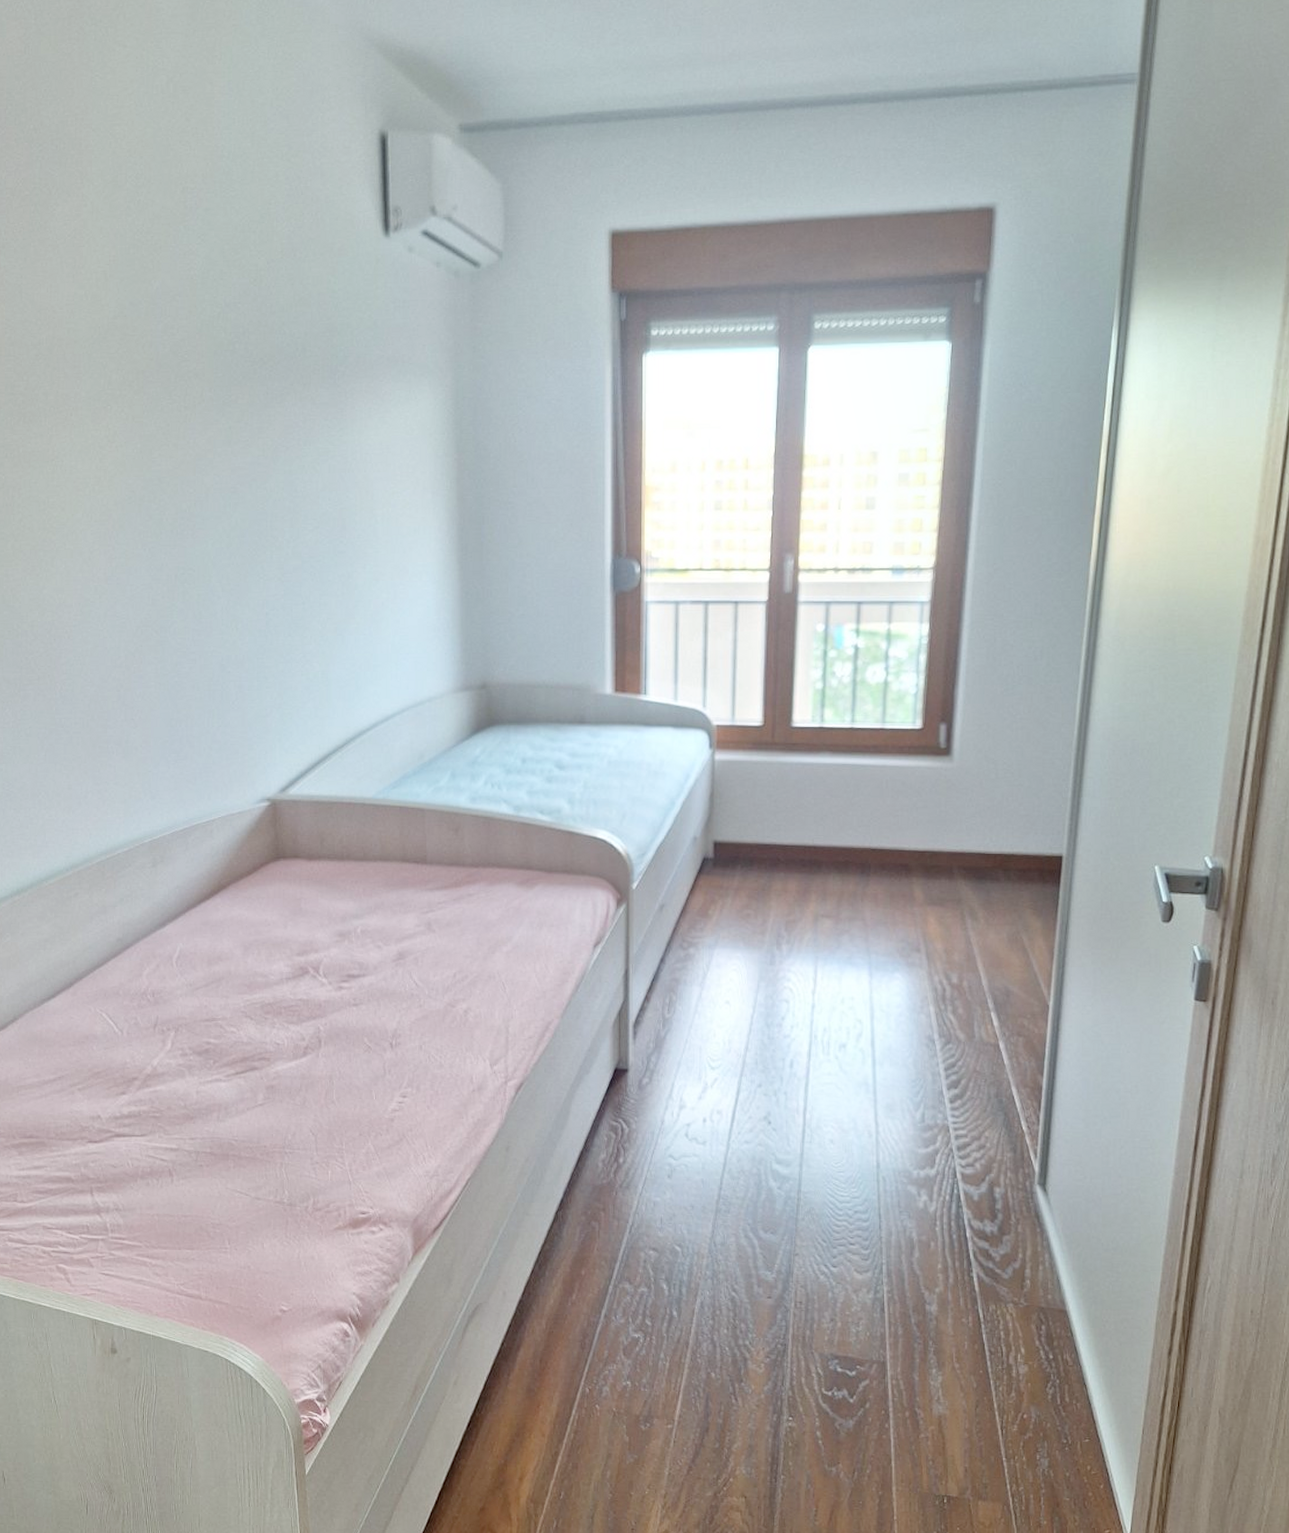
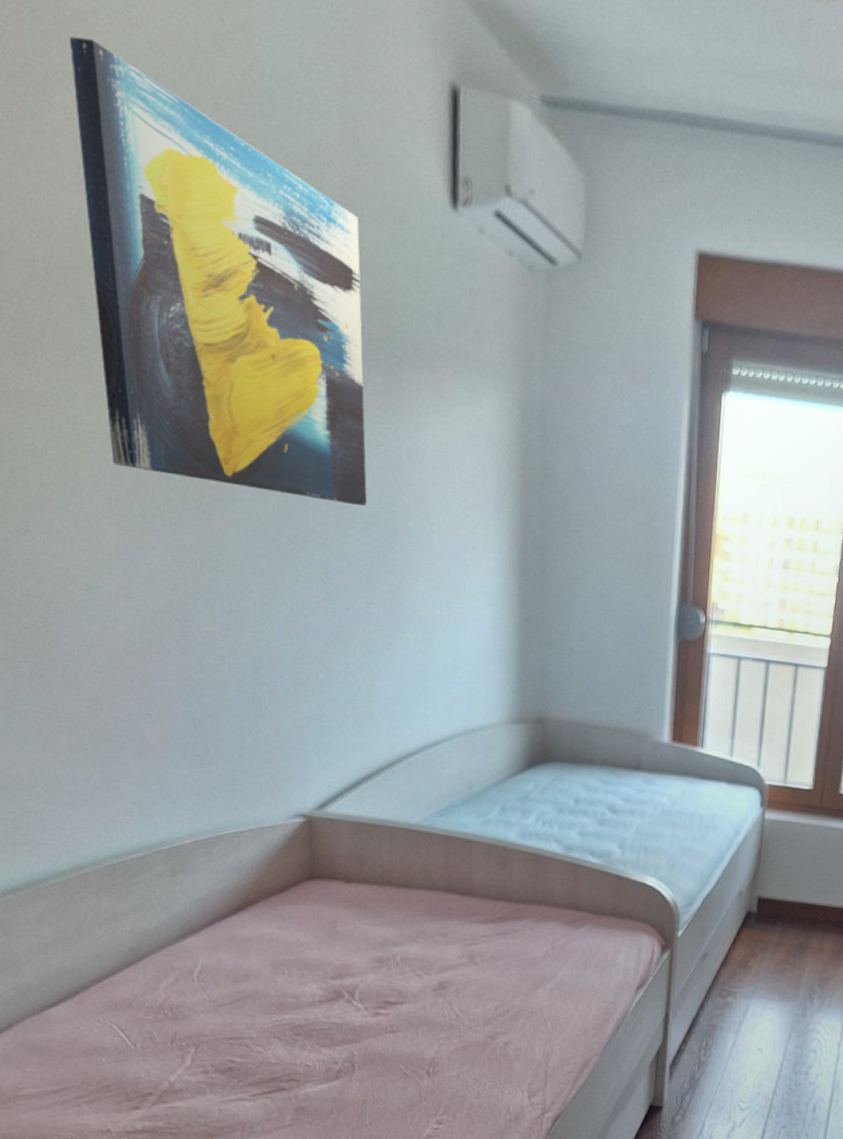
wall art: none [67,157,317,508] -> present [69,36,367,506]

